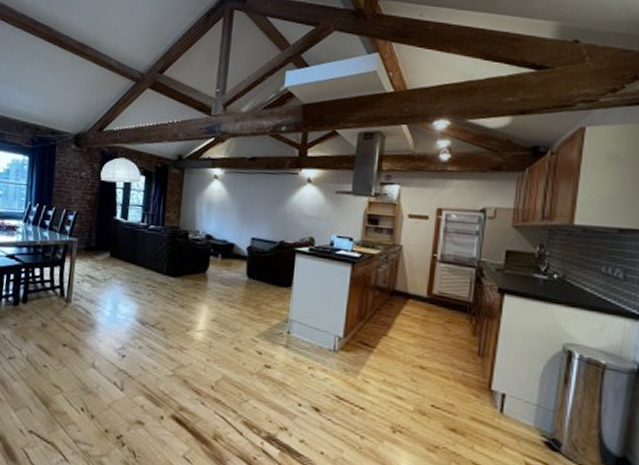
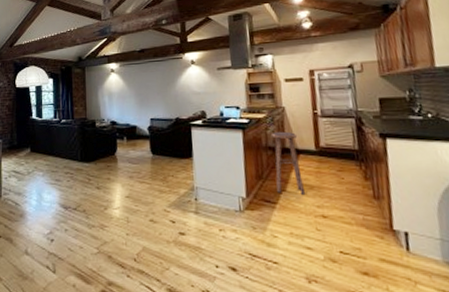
stool: none [378,271,411,342] -> present [270,131,306,194]

